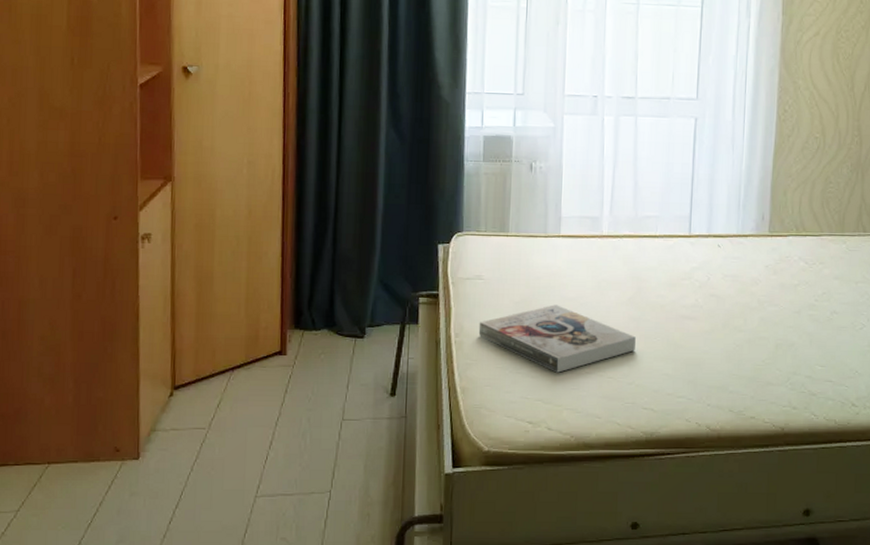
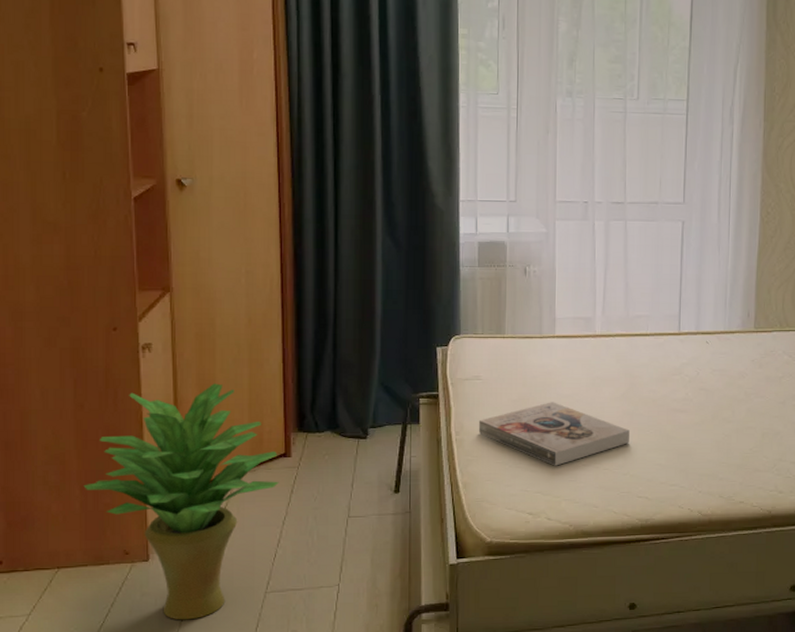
potted plant: none [77,276,273,523] -> present [83,383,279,620]

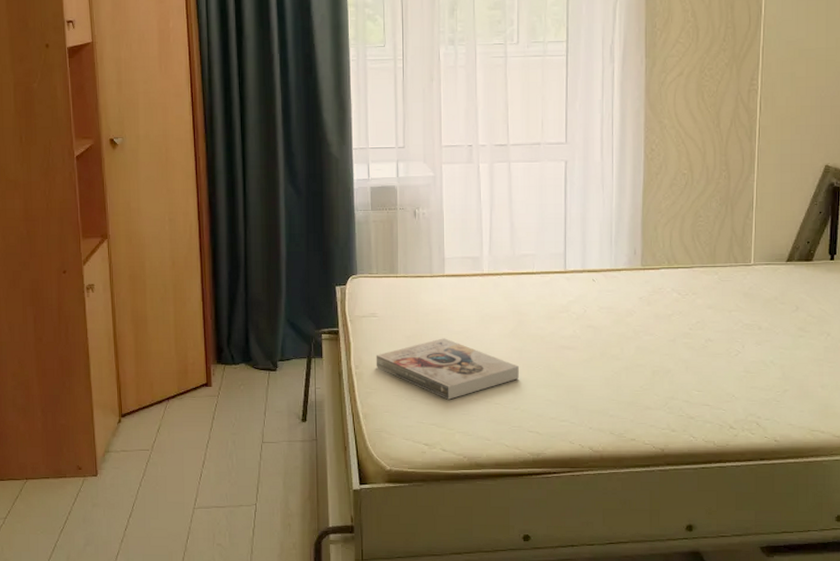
potted plant: present [83,383,279,620] -> none [44,320,202,530]

